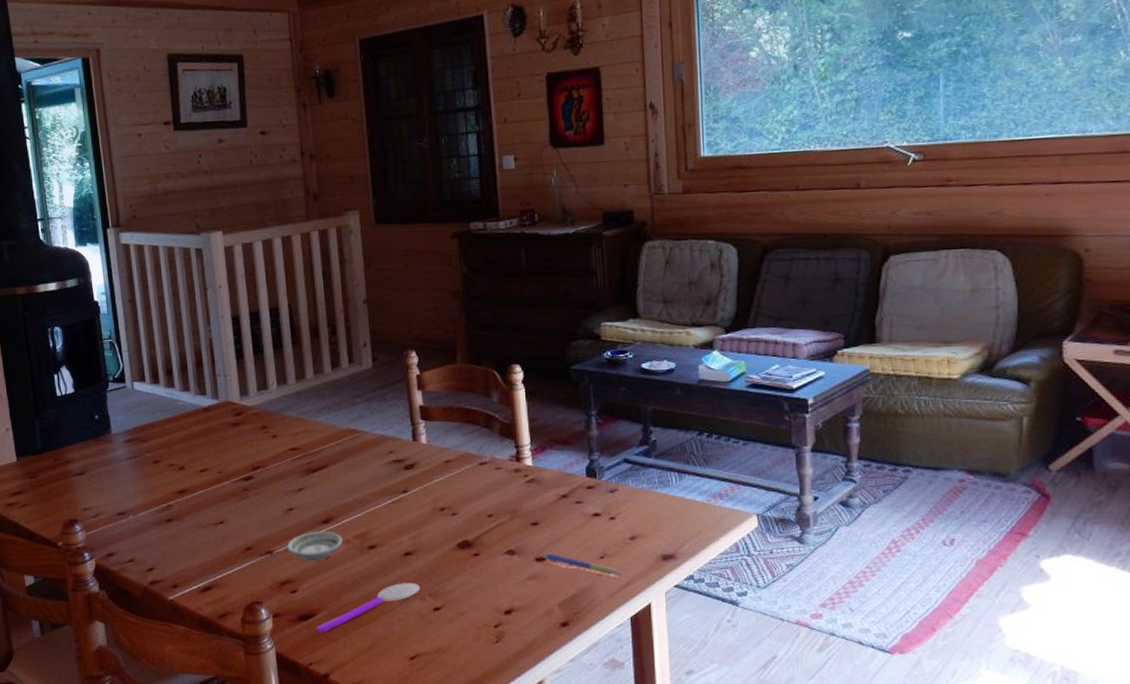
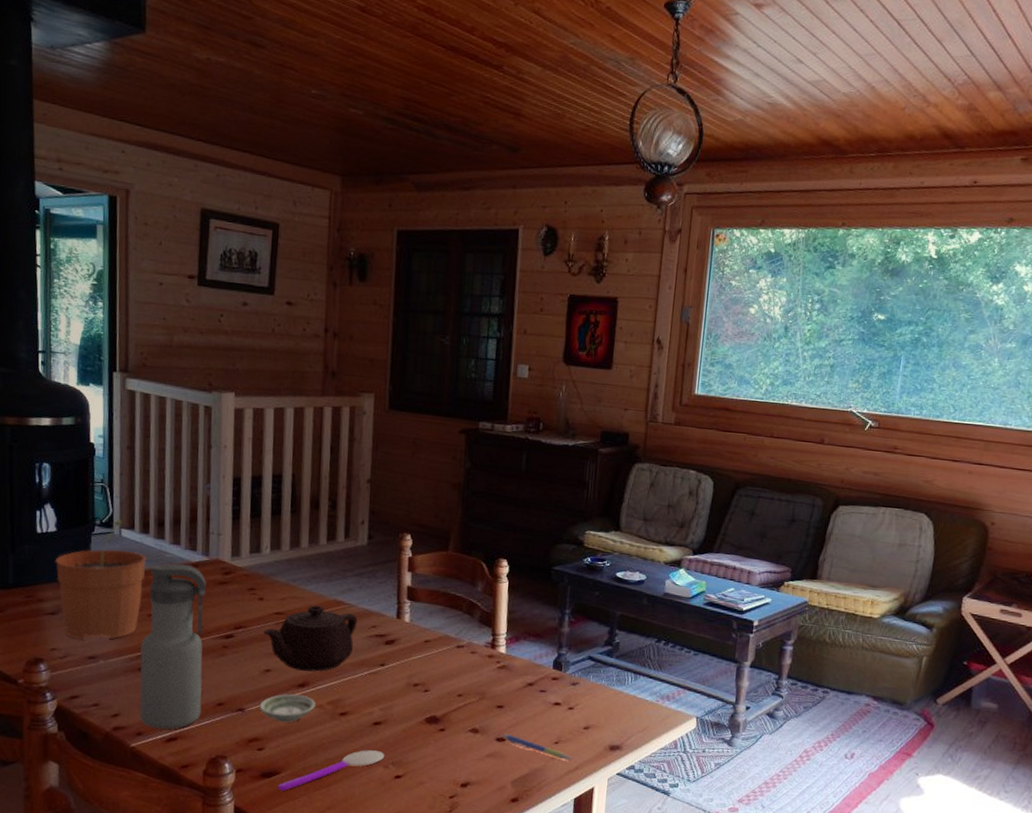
plant pot: none [76,373,161,498] -> present [54,520,147,641]
water bottle: none [165,410,232,579] -> present [140,564,206,730]
teapot: none [280,437,373,506] -> present [262,605,357,672]

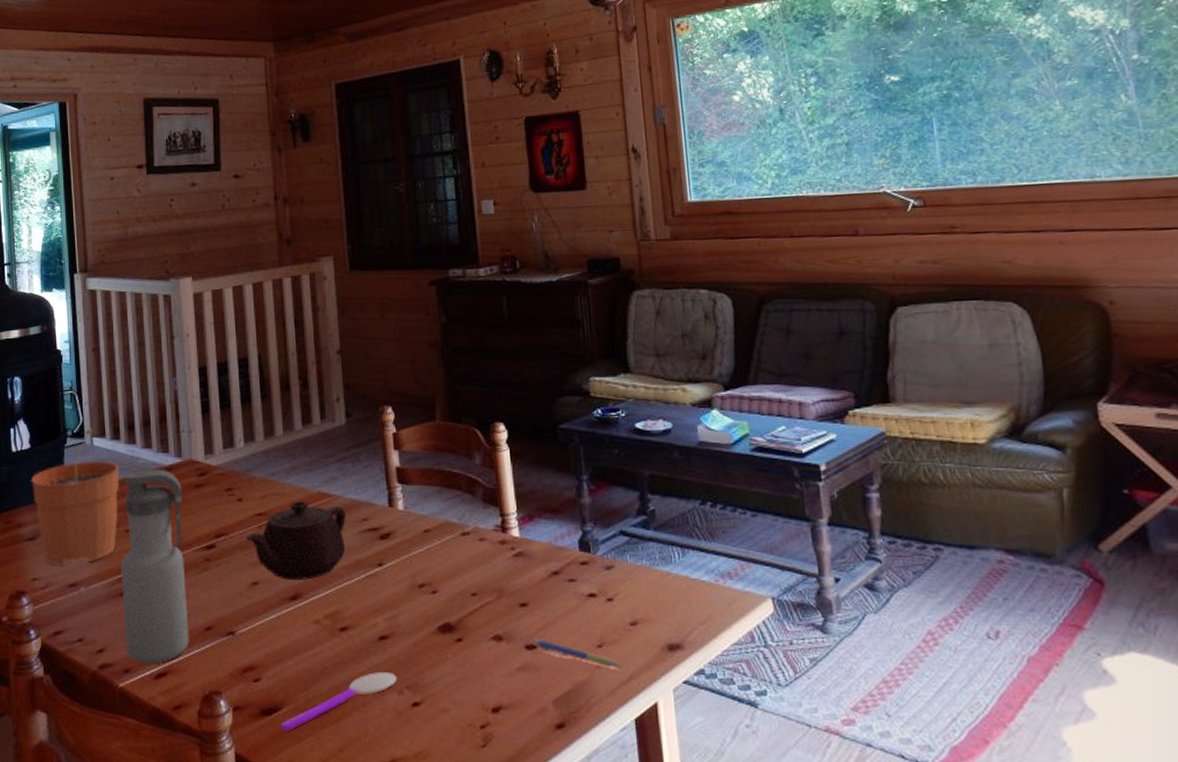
saucer: present [259,694,316,723] -> none [250,609,312,645]

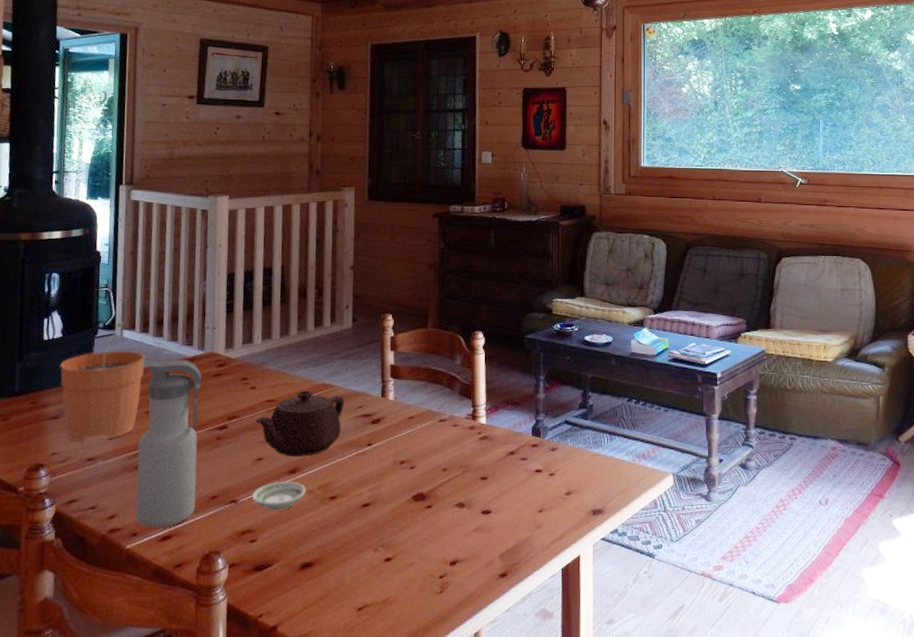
saucer: none [250,609,312,645] -> present [251,481,306,511]
spoon: present [281,671,397,731] -> none [271,533,375,583]
pen: present [532,638,623,668] -> none [488,505,557,528]

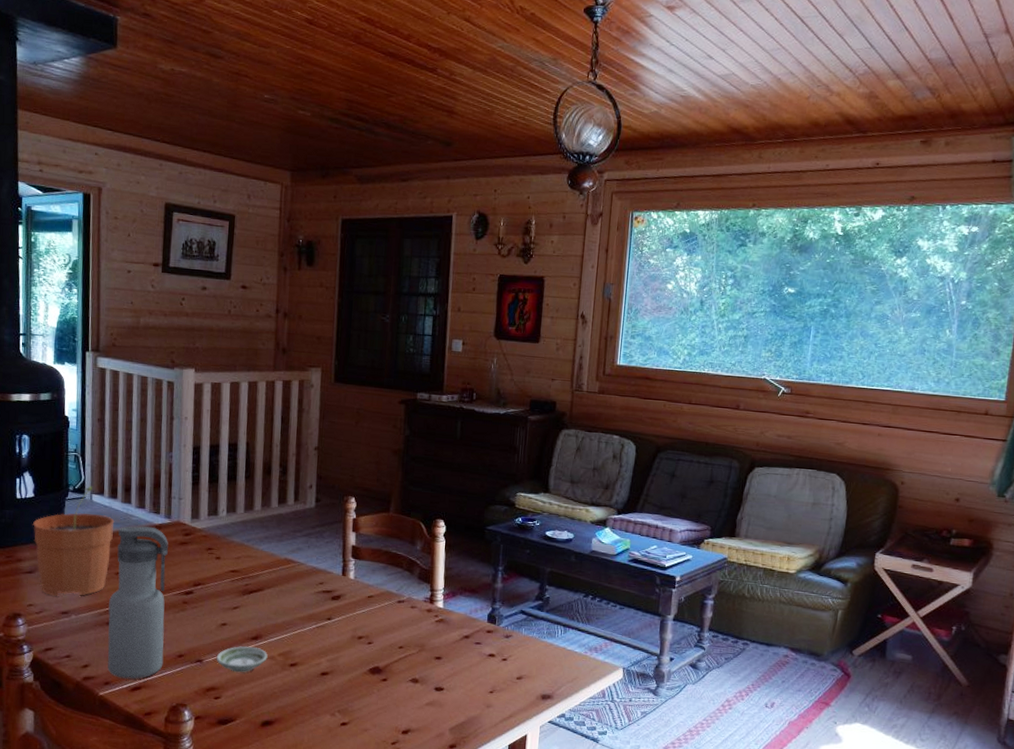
teapot: present [255,390,344,457] -> none [219,563,306,626]

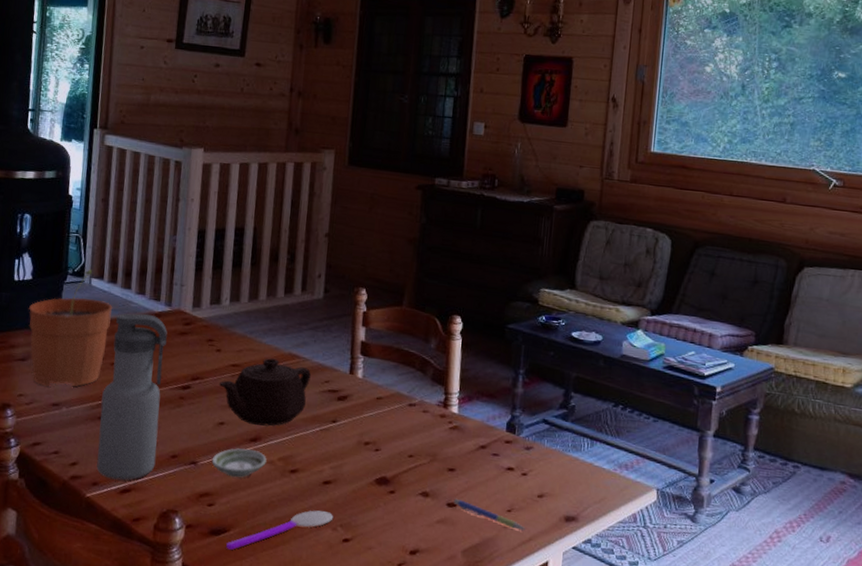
teapot: none [219,563,306,626] -> present [218,358,311,426]
spoon: none [233,698,332,737] -> present [226,510,334,550]
pen: none [441,683,506,709] -> present [453,498,525,531]

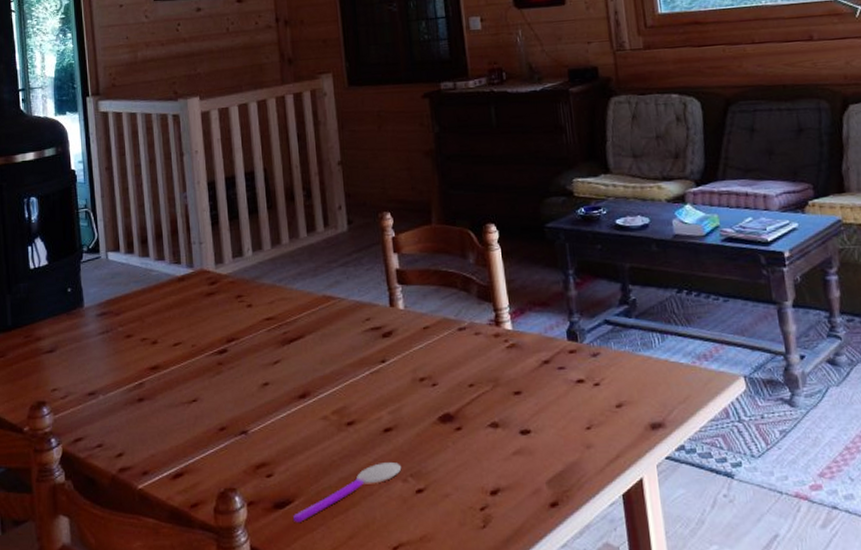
plant pot: present [28,269,113,387] -> none [48,243,134,377]
water bottle: present [96,313,168,481] -> none [137,279,205,465]
saucer: present [211,448,267,478] -> none [262,407,320,441]
teapot: present [218,358,311,426] -> none [255,304,350,379]
pen: present [453,498,525,531] -> none [526,424,610,448]

